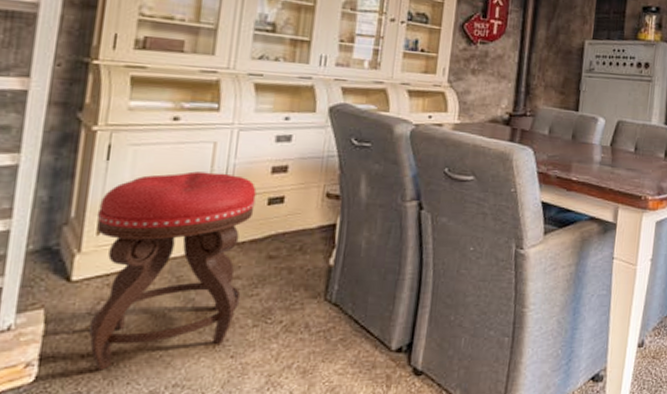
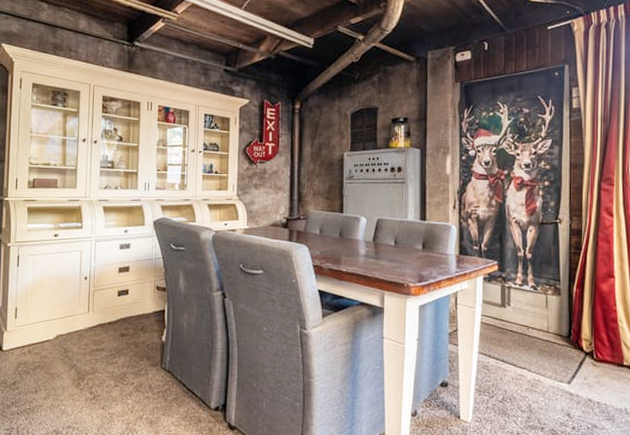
stool: present [88,171,257,370] -> none [14,273,110,413]

